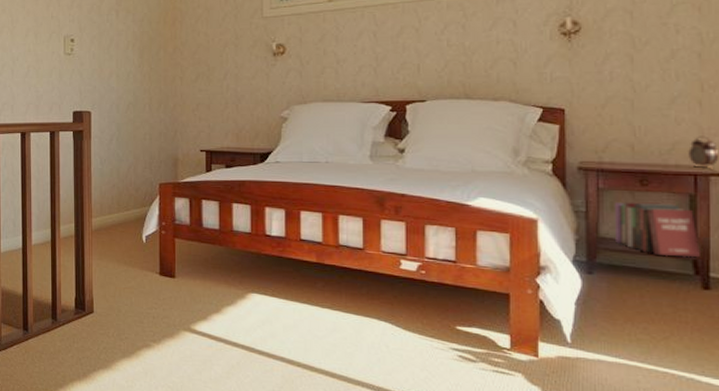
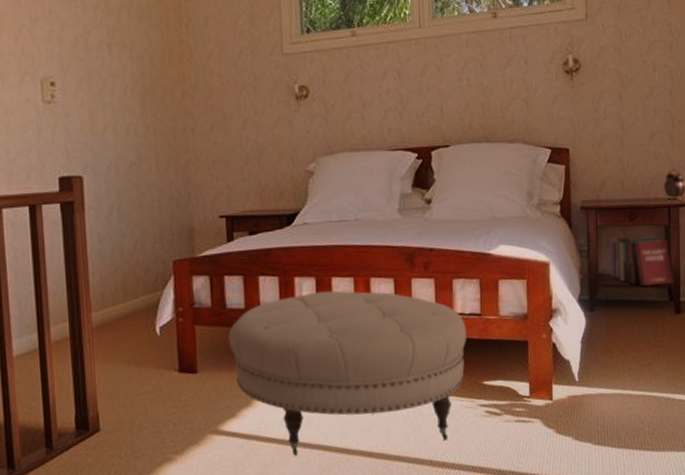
ottoman: none [204,222,440,376] -> present [228,290,467,456]

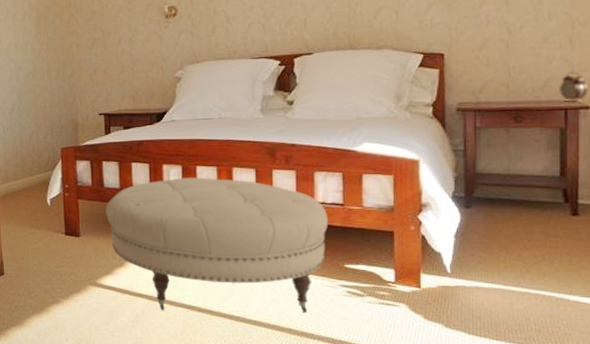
books: present [609,236,673,287] -> none [490,137,569,187]

